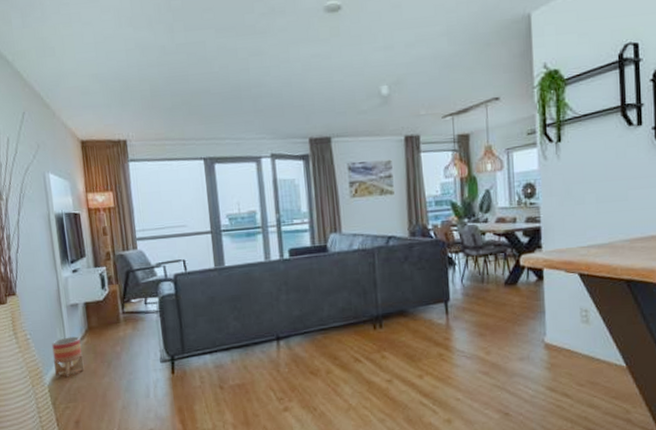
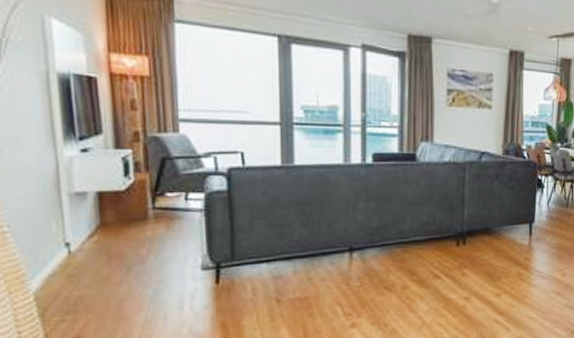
planter: present [52,336,85,378] -> none [43,233,92,284]

